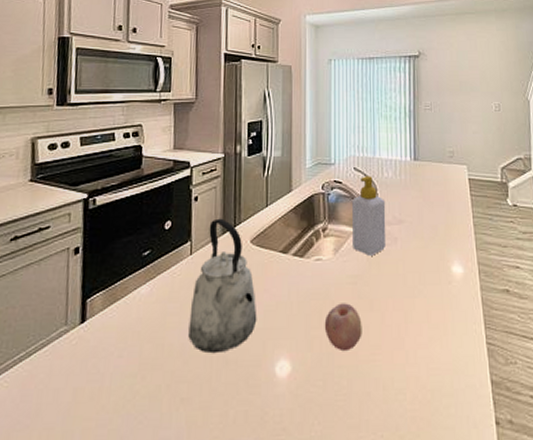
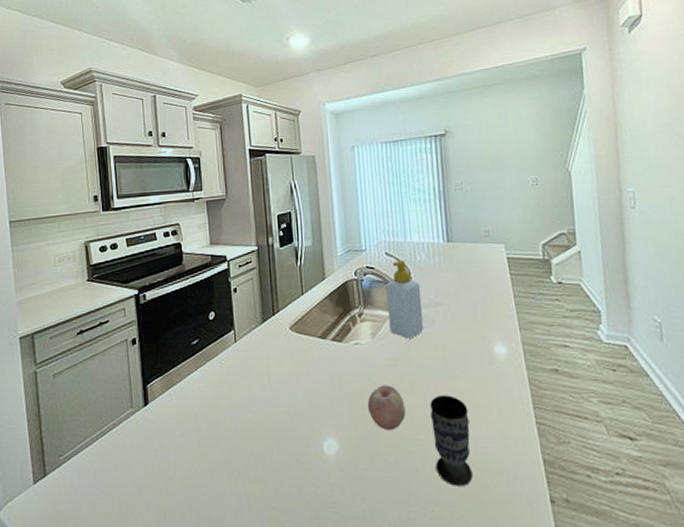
kettle: present [188,218,257,354] -> none [239,307,302,433]
cup: none [386,314,424,409] -> present [430,395,474,486]

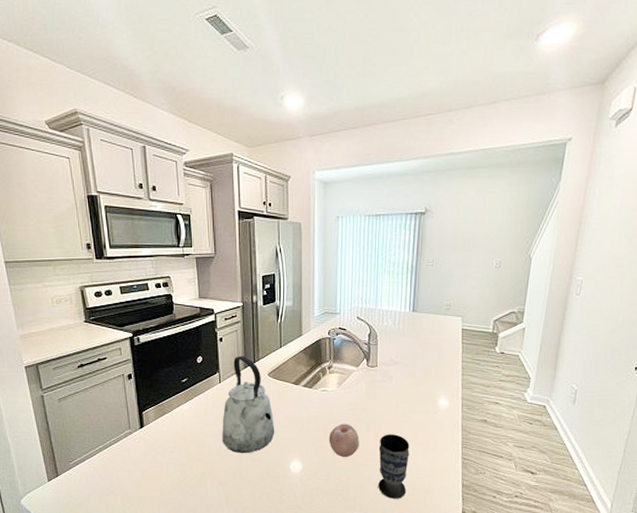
kettle: none [239,307,302,433] -> present [222,356,275,454]
soap bottle: present [386,260,424,339] -> none [354,324,384,389]

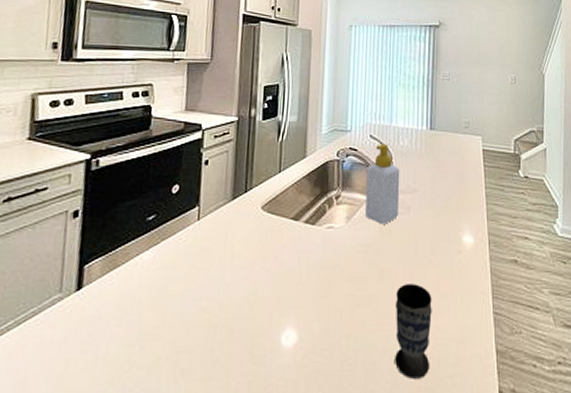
kettle: present [222,356,275,454] -> none [191,183,265,323]
fruit: present [328,423,360,458] -> none [333,272,372,321]
soap bottle: none [354,324,384,389] -> present [365,144,400,224]

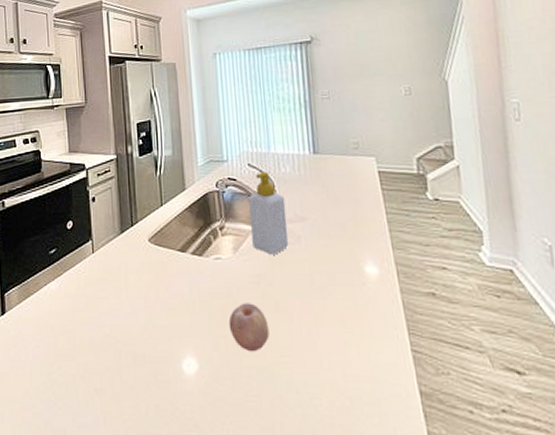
fruit: none [333,272,372,321] -> present [228,303,270,352]
cup: present [395,284,432,379] -> none [295,316,343,415]

